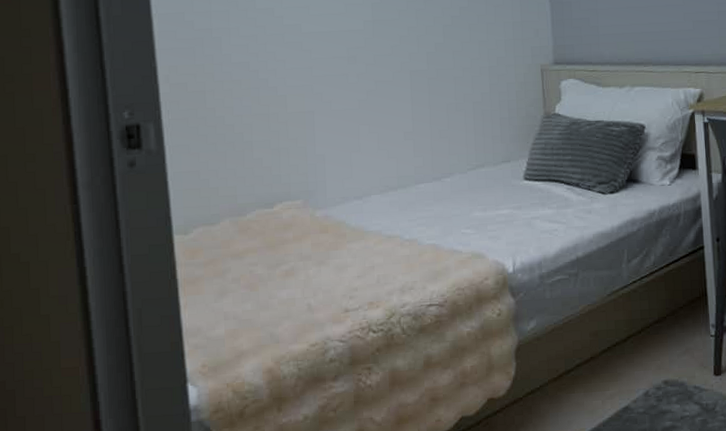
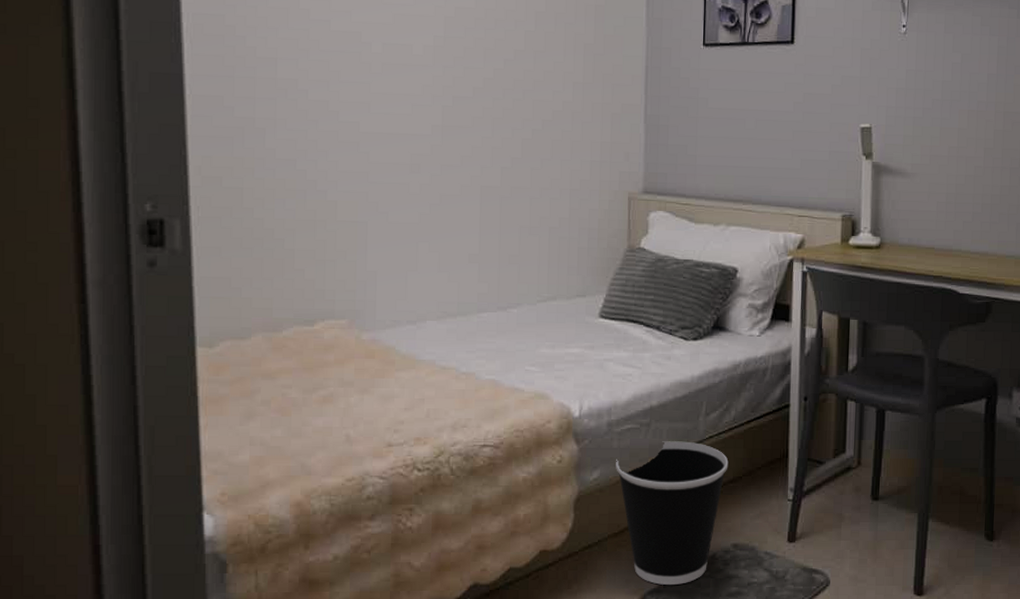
wastebasket: none [550,287,653,424] -> present [616,441,729,585]

